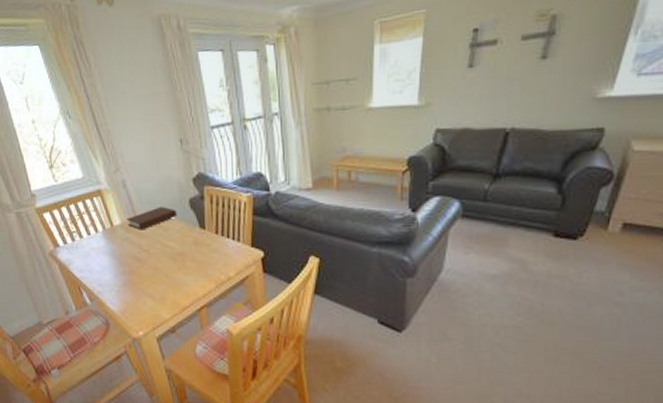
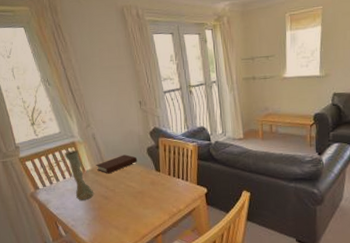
vase: none [88,200,123,262] -> present [64,150,93,200]

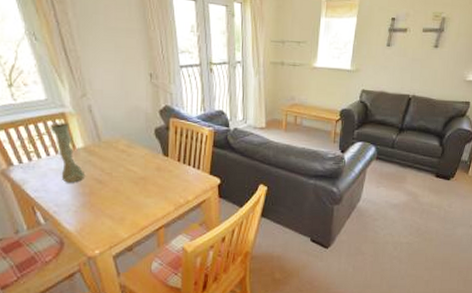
book: present [96,154,138,174] -> none [90,133,142,154]

